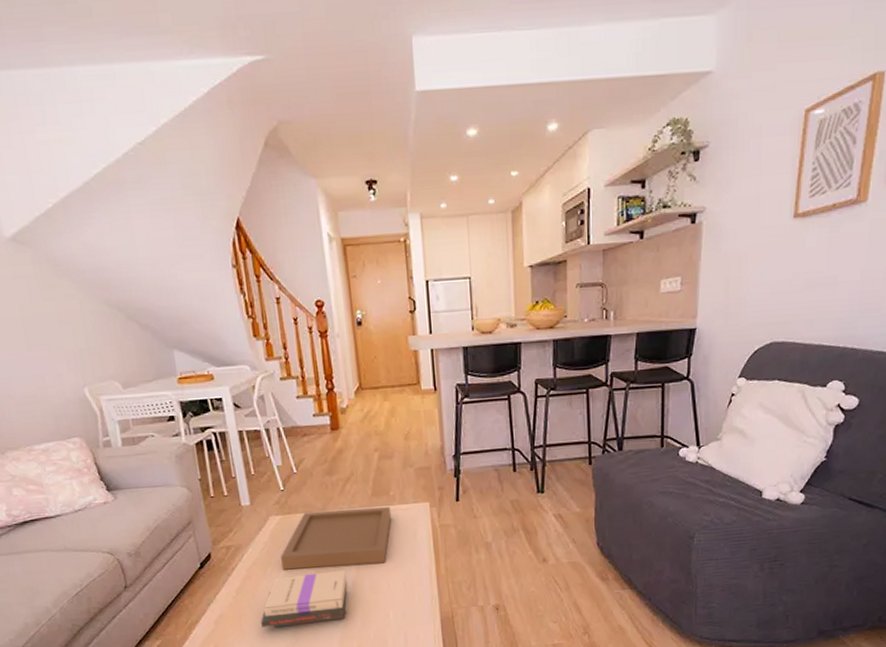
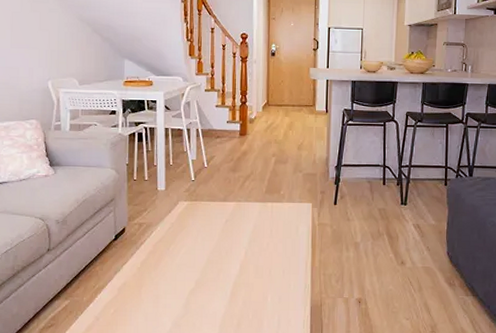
books: present [261,570,348,628] -> none [158,254,237,300]
tray: present [281,507,392,570] -> none [183,201,280,252]

